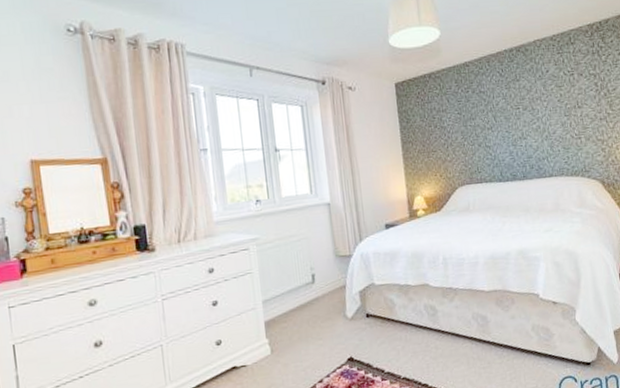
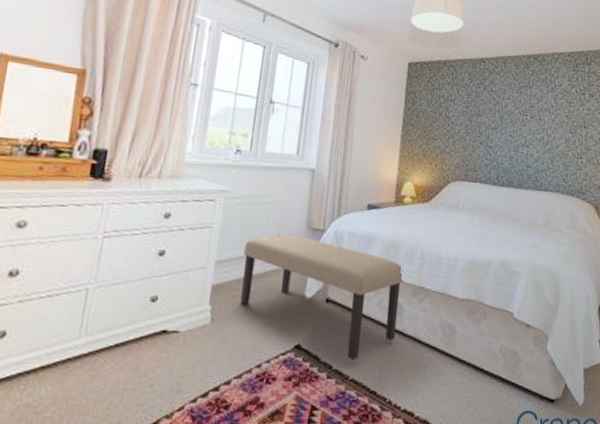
bench: none [284,264,435,362] -> present [240,234,404,361]

